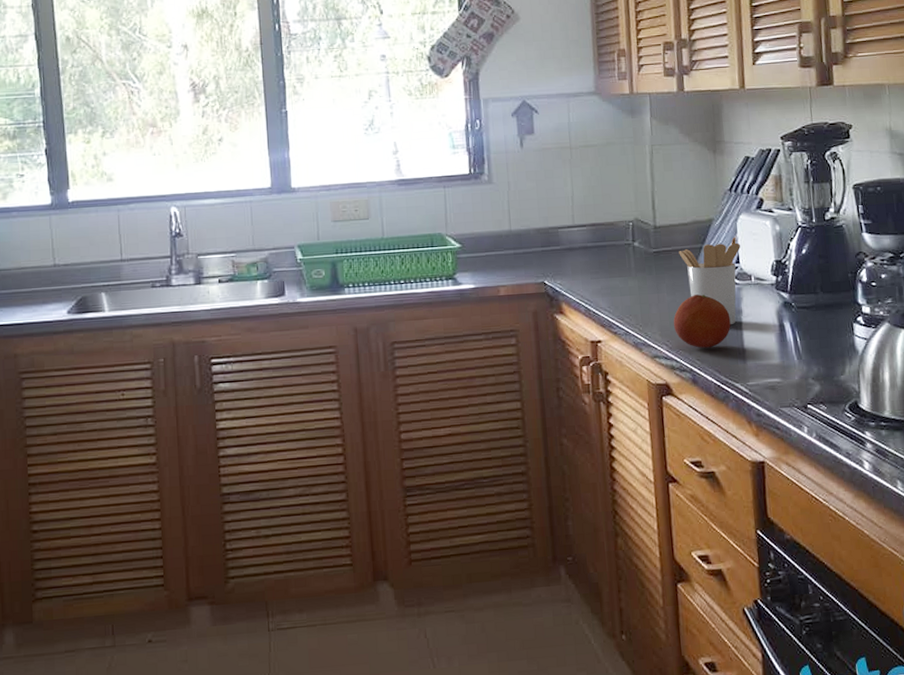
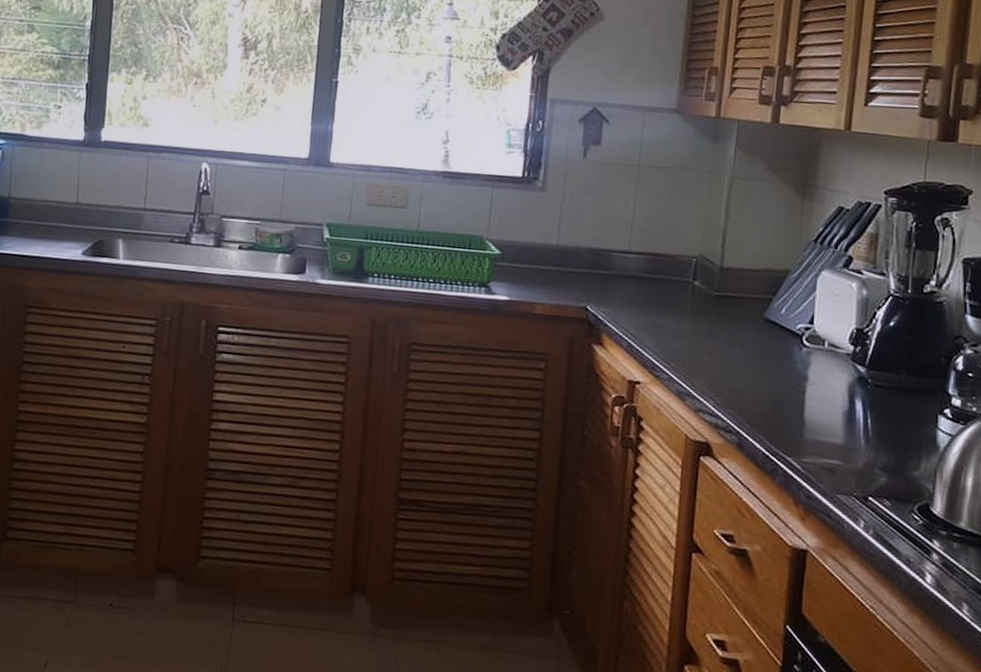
fruit: present [673,294,731,348] -> none [725,350,793,412]
utensil holder: present [679,234,740,324] -> none [744,291,817,391]

